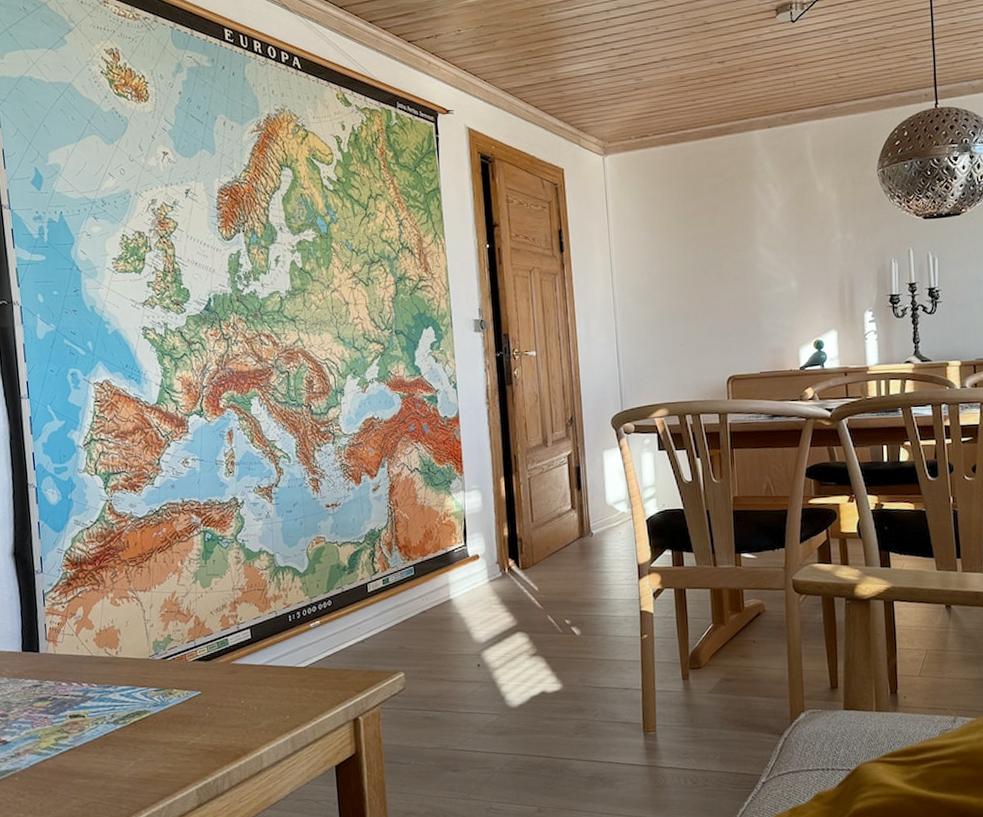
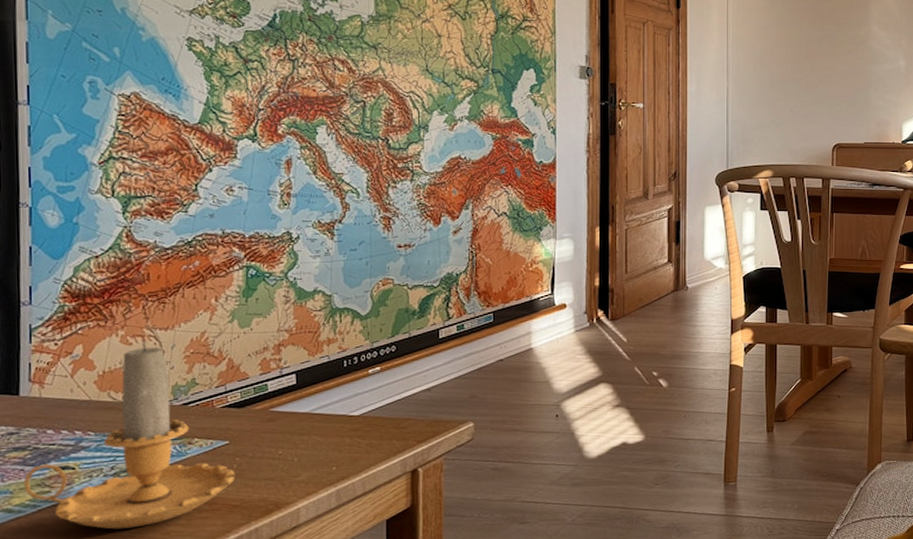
candle: none [48,601,209,771] -> present [23,340,236,530]

